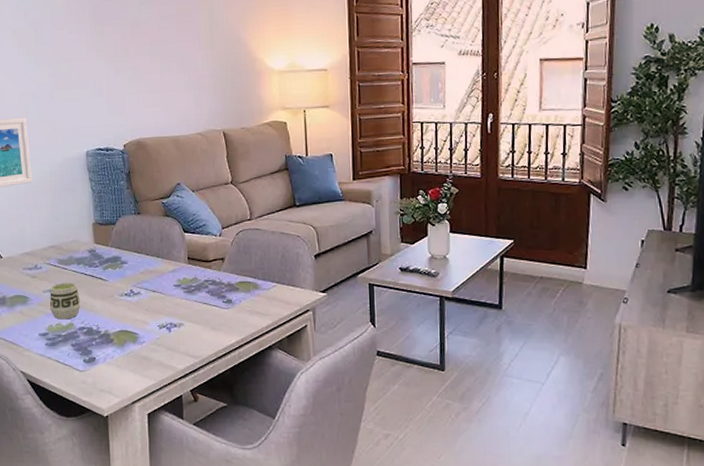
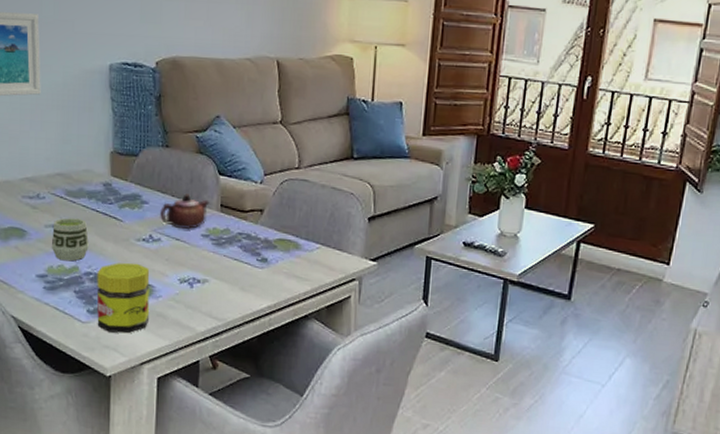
jar: none [89,315,137,377] -> present [96,262,150,334]
teapot: none [138,251,178,281] -> present [160,194,210,229]

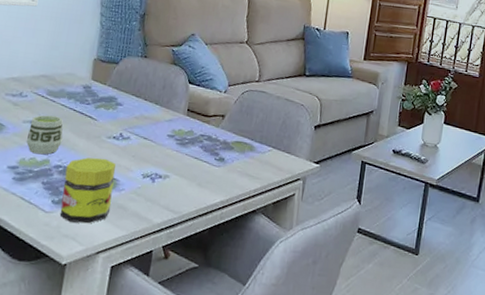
teapot: present [160,194,210,229] -> none [132,98,178,130]

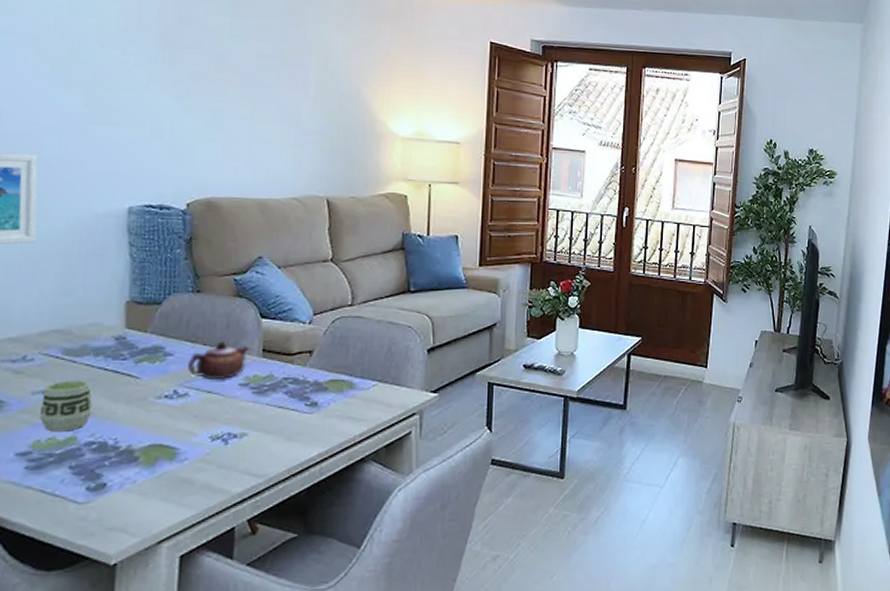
jar: present [60,157,116,224] -> none [99,424,173,511]
teapot: none [132,98,178,130] -> present [188,341,249,379]

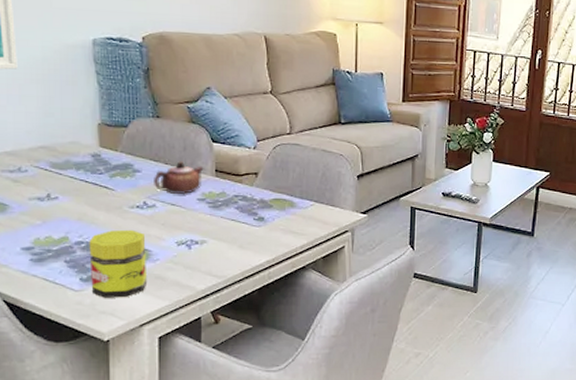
cup: present [40,380,93,432] -> none [37,189,79,232]
jar: none [99,424,173,511] -> present [89,229,148,298]

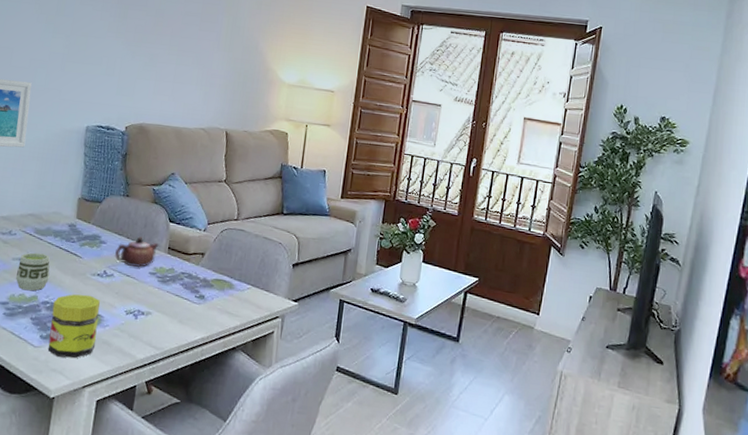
cup: none [37,189,79,232] -> present [16,252,50,291]

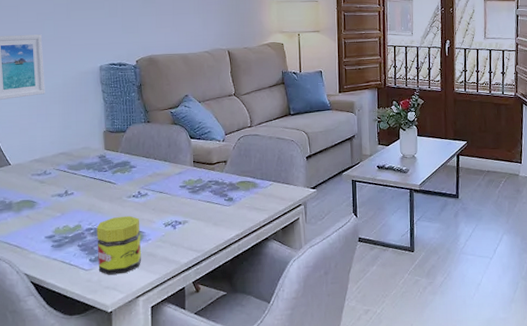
cup: present [16,252,50,291] -> none [58,186,89,222]
teapot: present [115,236,159,267] -> none [146,156,184,183]

